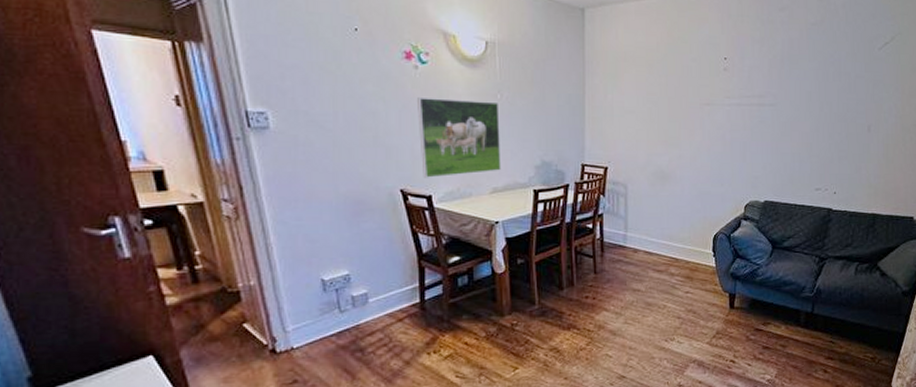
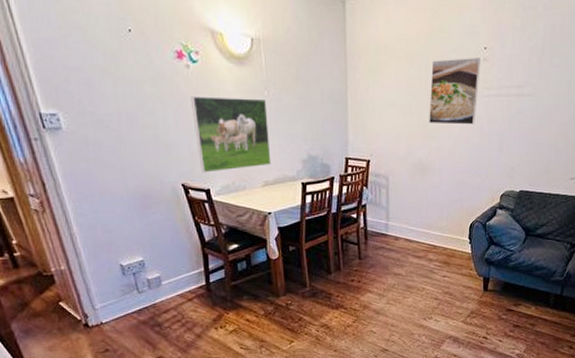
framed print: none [669,67,721,133] -> present [429,58,481,125]

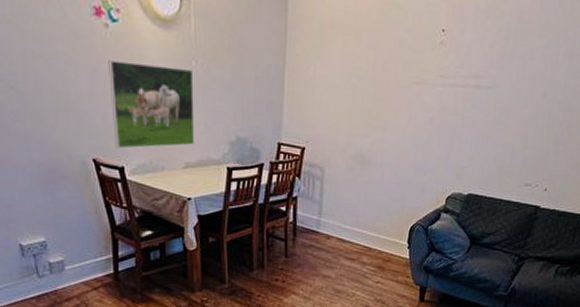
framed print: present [429,58,481,125] -> none [374,39,437,116]

